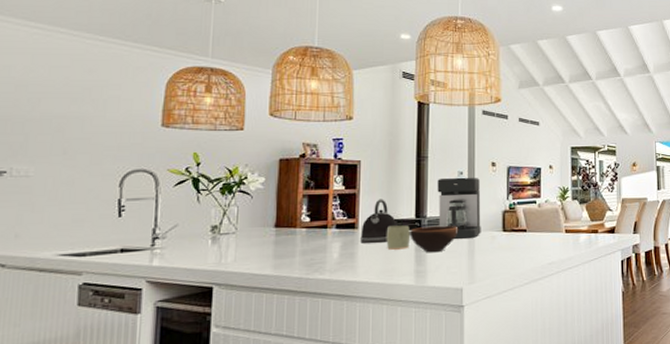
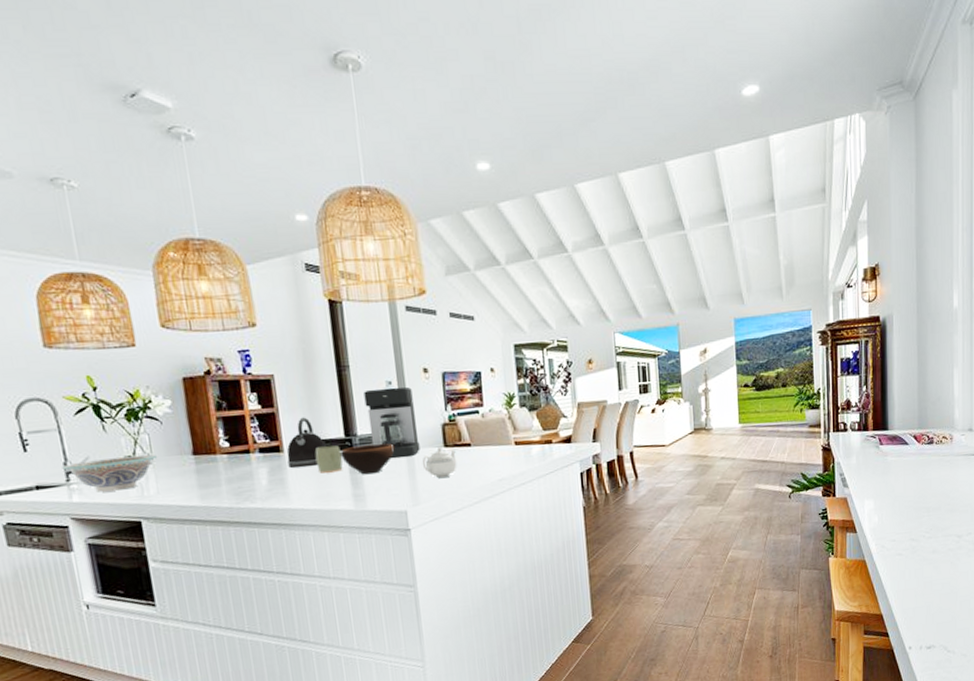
decorative bowl: none [150,225,242,258] -> present [62,455,158,492]
teapot: none [481,231,513,259] -> present [422,447,457,478]

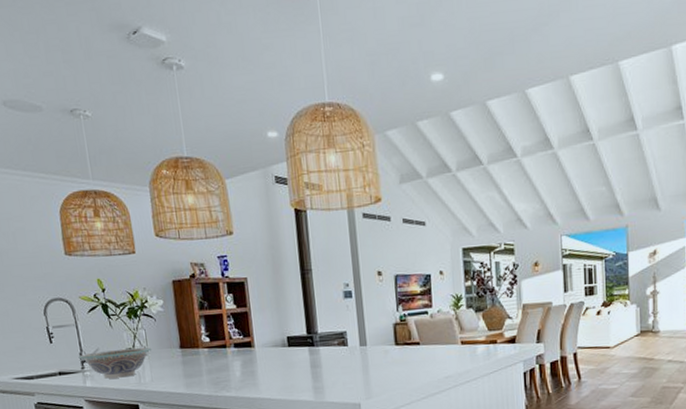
kettle: present [286,417,326,468] -> none [257,316,291,362]
mug: present [314,445,343,473] -> none [281,342,305,367]
bowl: present [341,443,395,475] -> none [303,341,351,369]
coffee maker: present [363,386,420,458] -> none [324,288,374,354]
teapot: present [422,447,457,478] -> none [374,345,407,374]

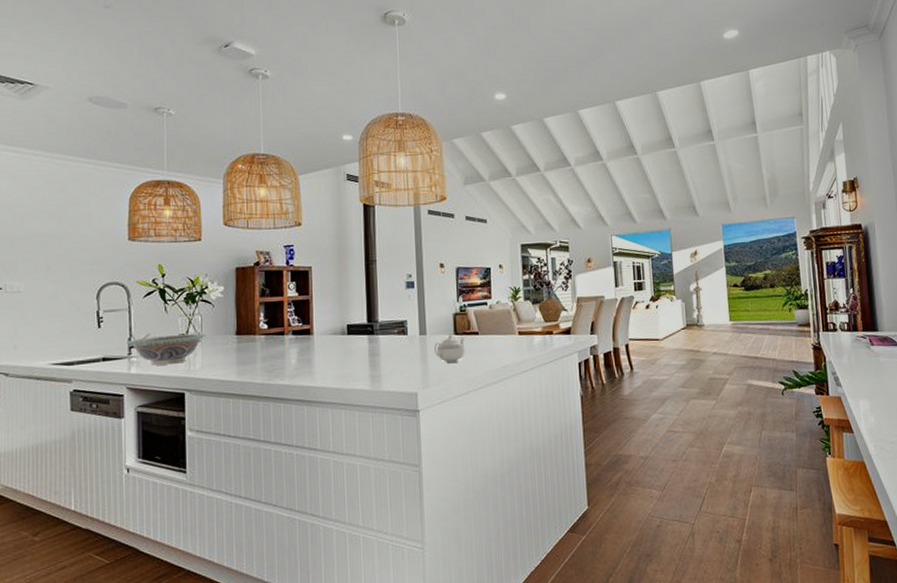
teapot: none [374,345,407,374] -> present [433,335,465,363]

